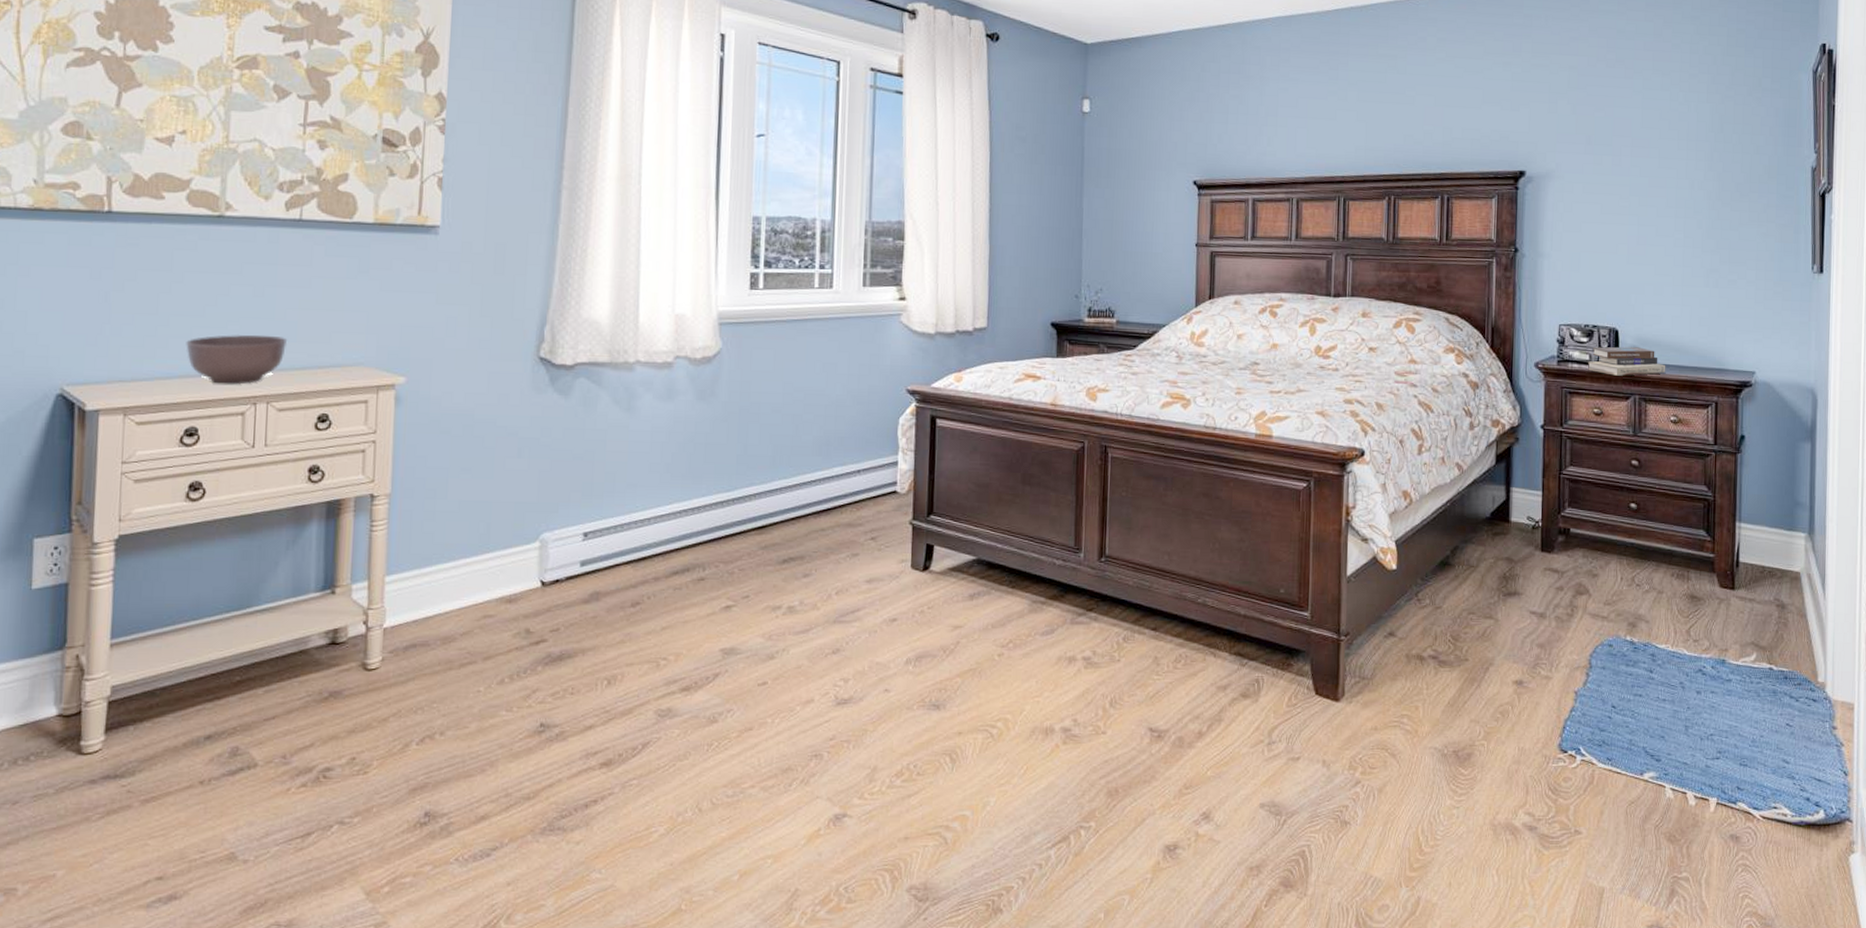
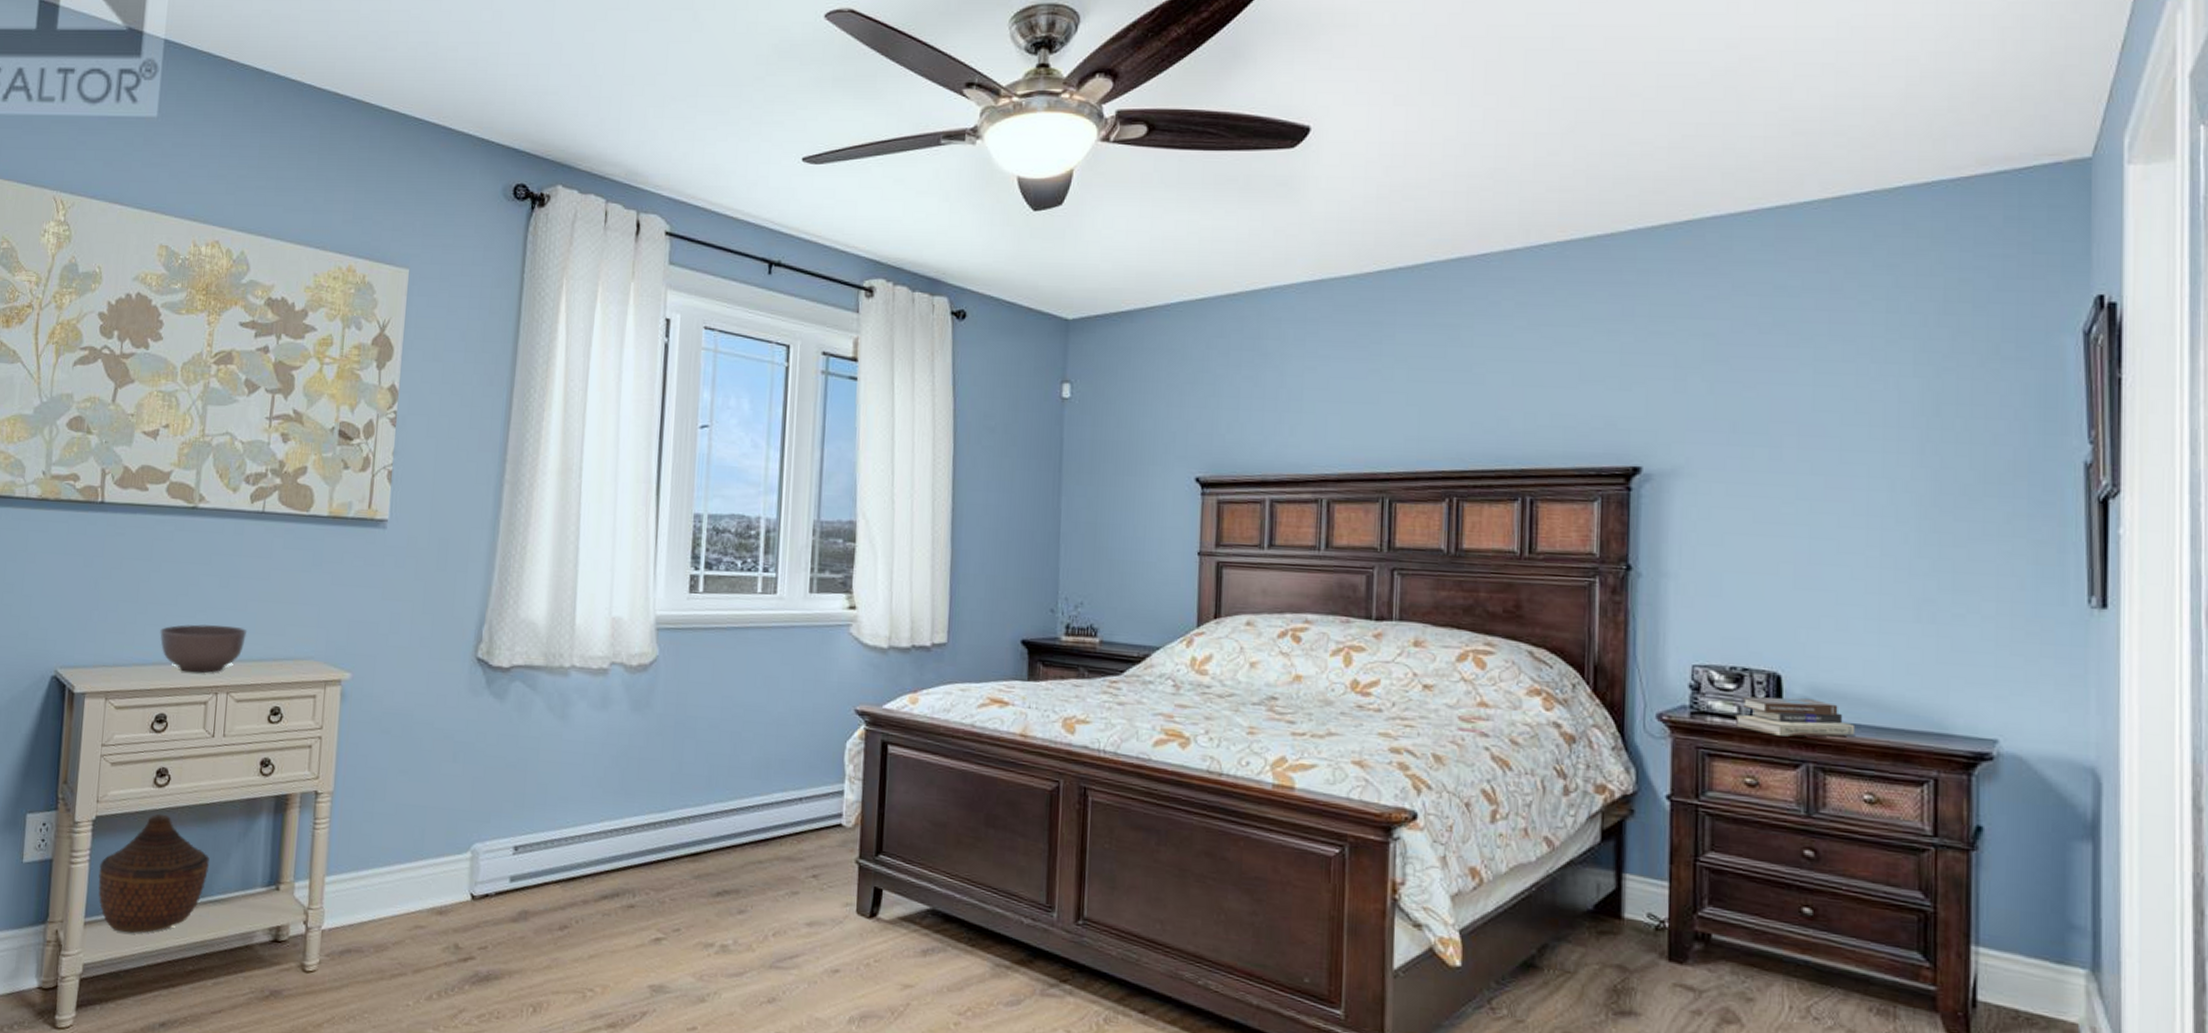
woven basket: none [125,528,255,649] -> present [98,813,209,933]

